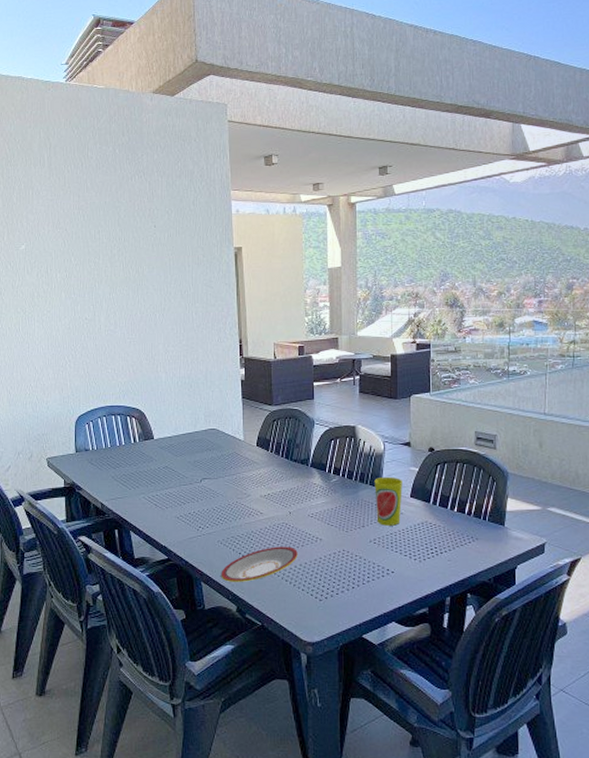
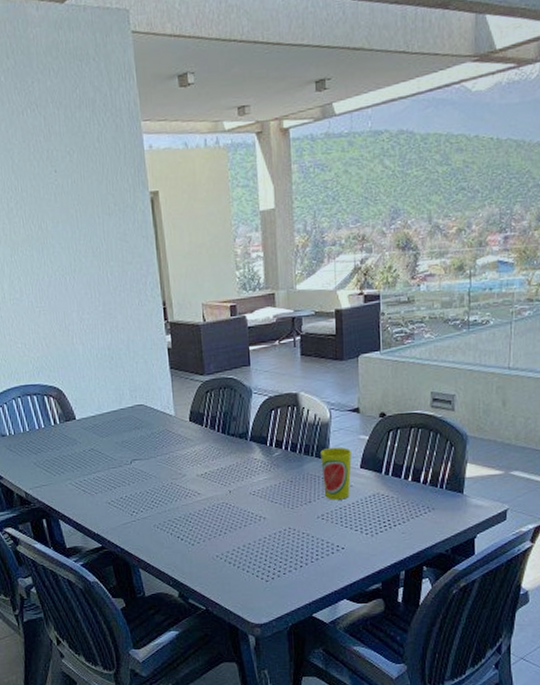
plate: present [221,546,298,582] -> none [159,527,241,567]

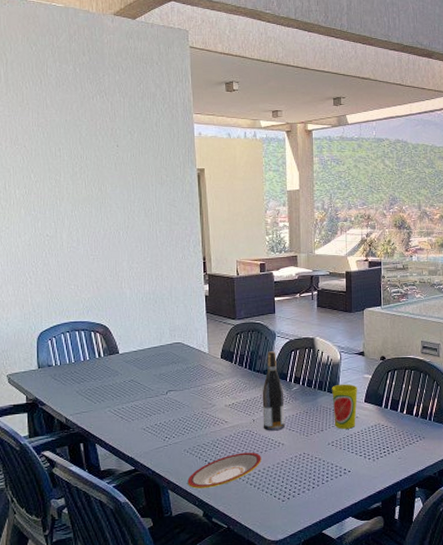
plate: none [159,527,241,567] -> present [187,452,261,489]
wine bottle: none [238,411,267,504] -> present [262,351,285,431]

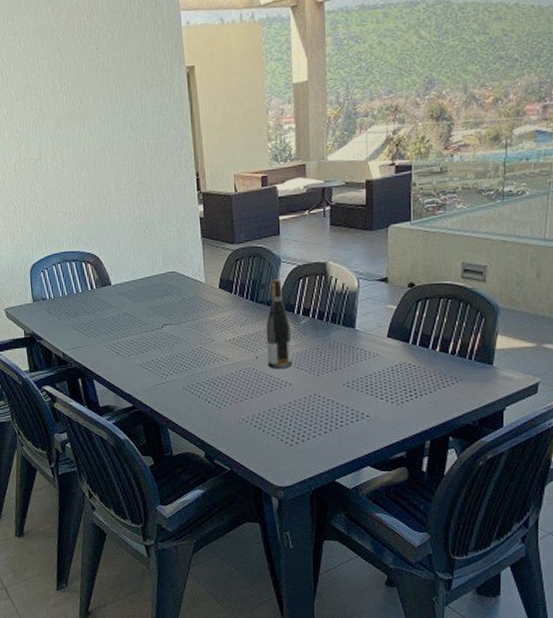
plate: present [187,452,261,489] -> none [187,392,266,428]
cup: present [332,383,357,429] -> none [347,316,379,368]

